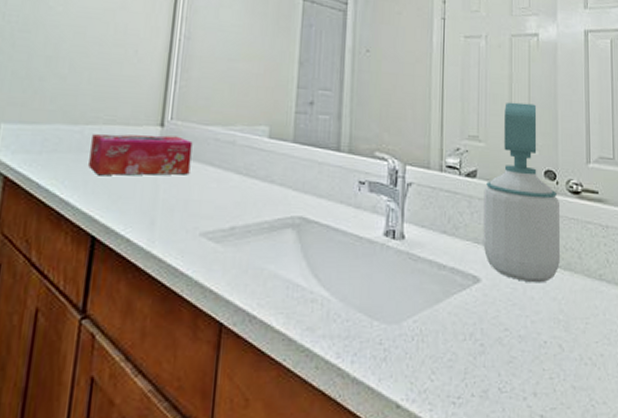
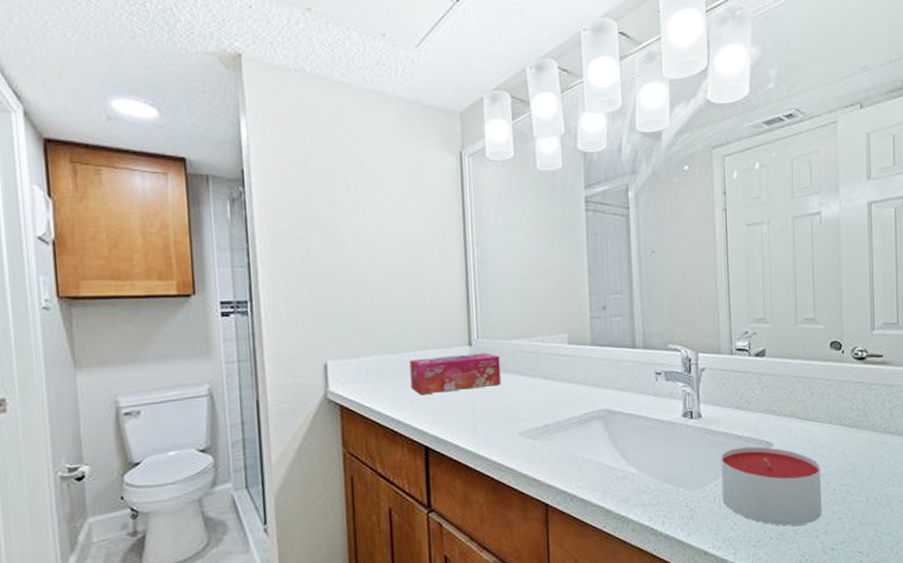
candle: none [421,279,530,381] -> present [721,446,822,526]
soap bottle: present [483,102,560,283] -> none [773,281,847,442]

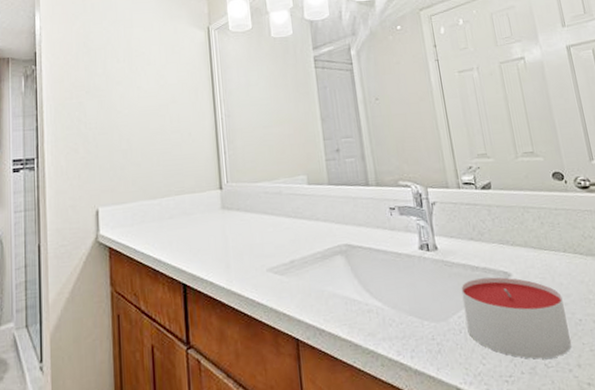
tissue box: present [410,353,501,395] -> none [169,195,250,236]

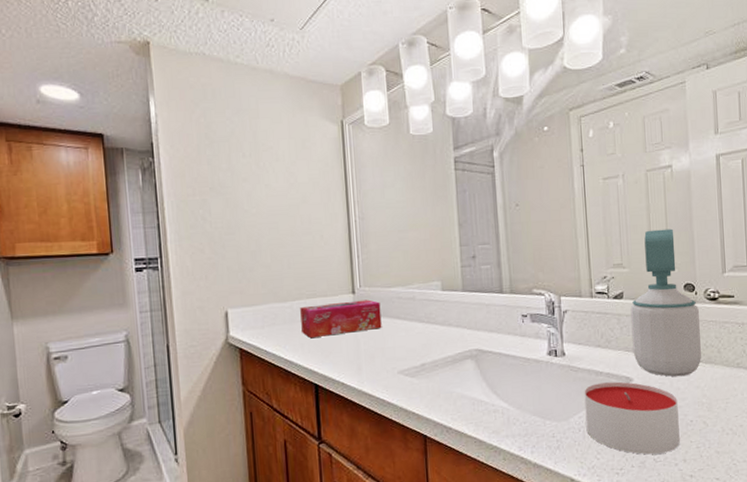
tissue box: none [169,195,250,236] -> present [300,299,382,339]
soap bottle: none [500,117,582,271] -> present [630,228,701,377]

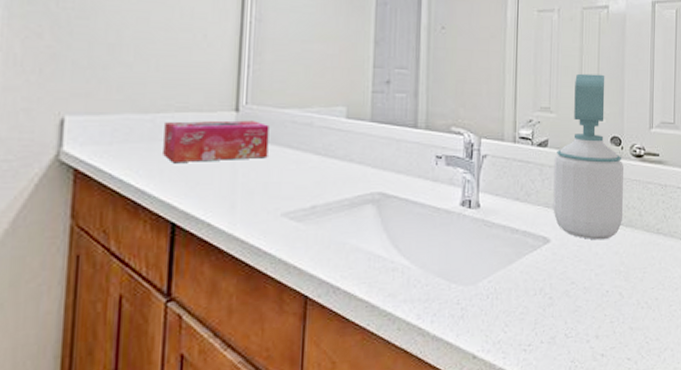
candle: present [584,381,680,455] -> none [495,242,595,329]

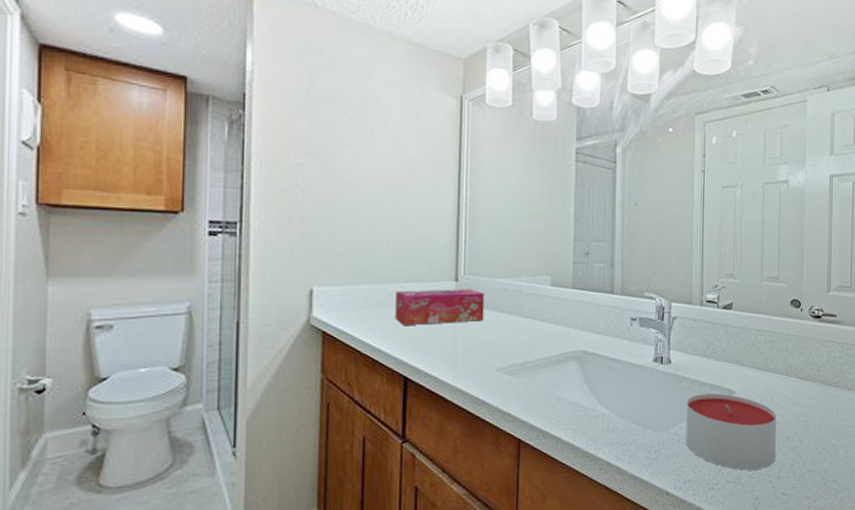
candle: none [495,242,595,329] -> present [686,393,776,470]
soap bottle: present [553,73,623,241] -> none [737,243,803,393]

